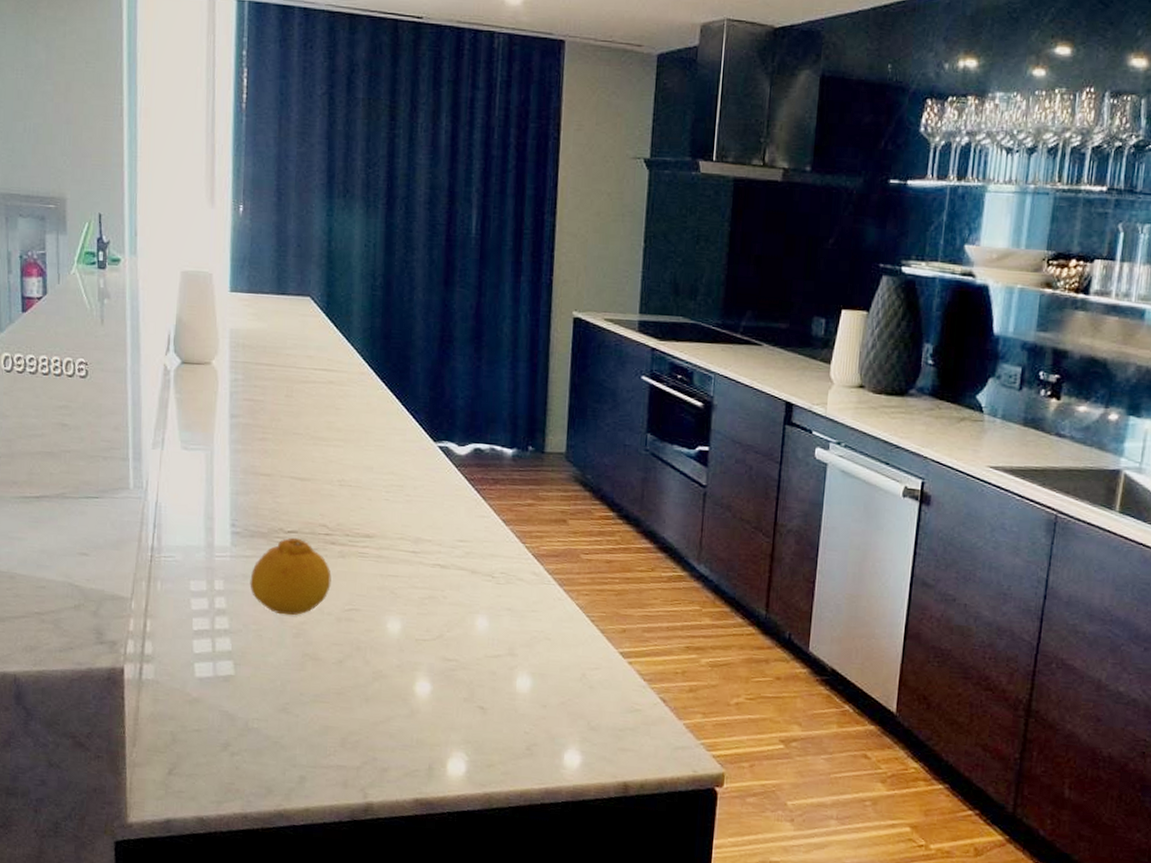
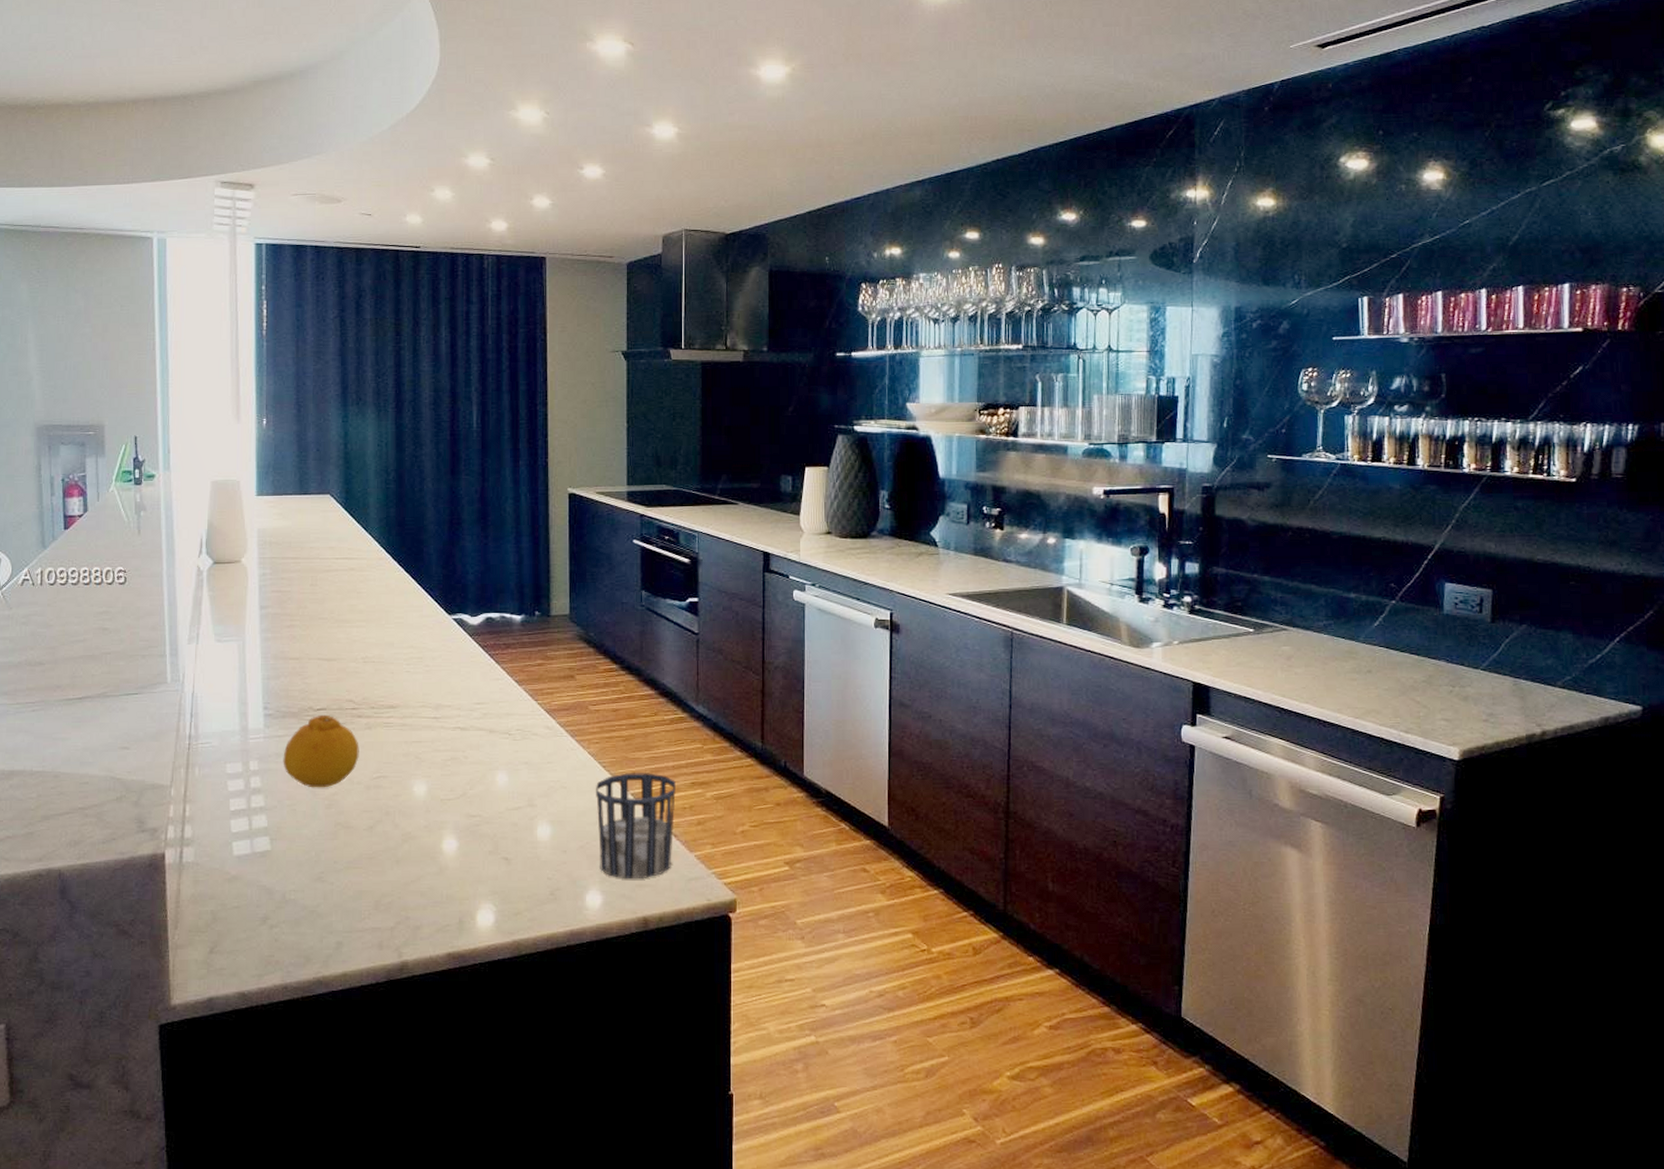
cup: none [581,629,669,743] -> present [596,773,676,879]

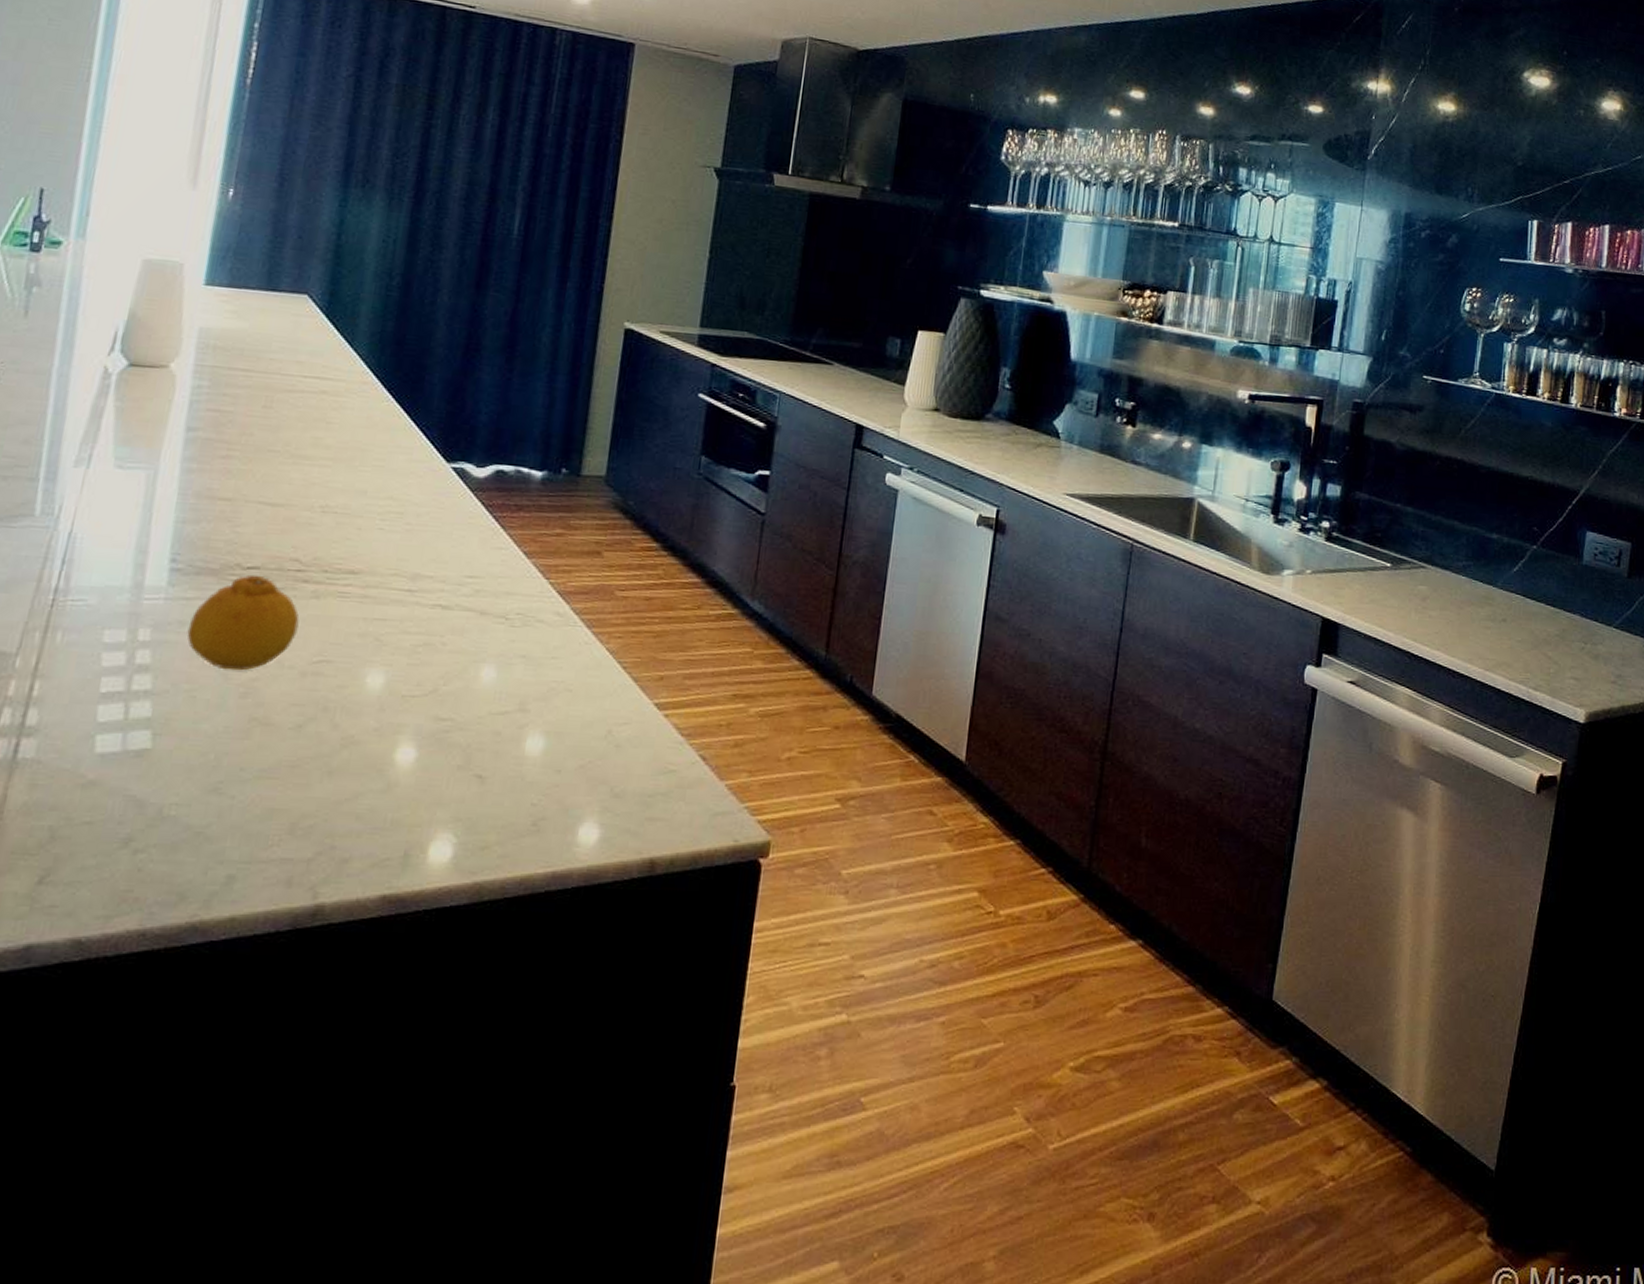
cup: present [596,773,676,879] -> none [601,677,713,811]

